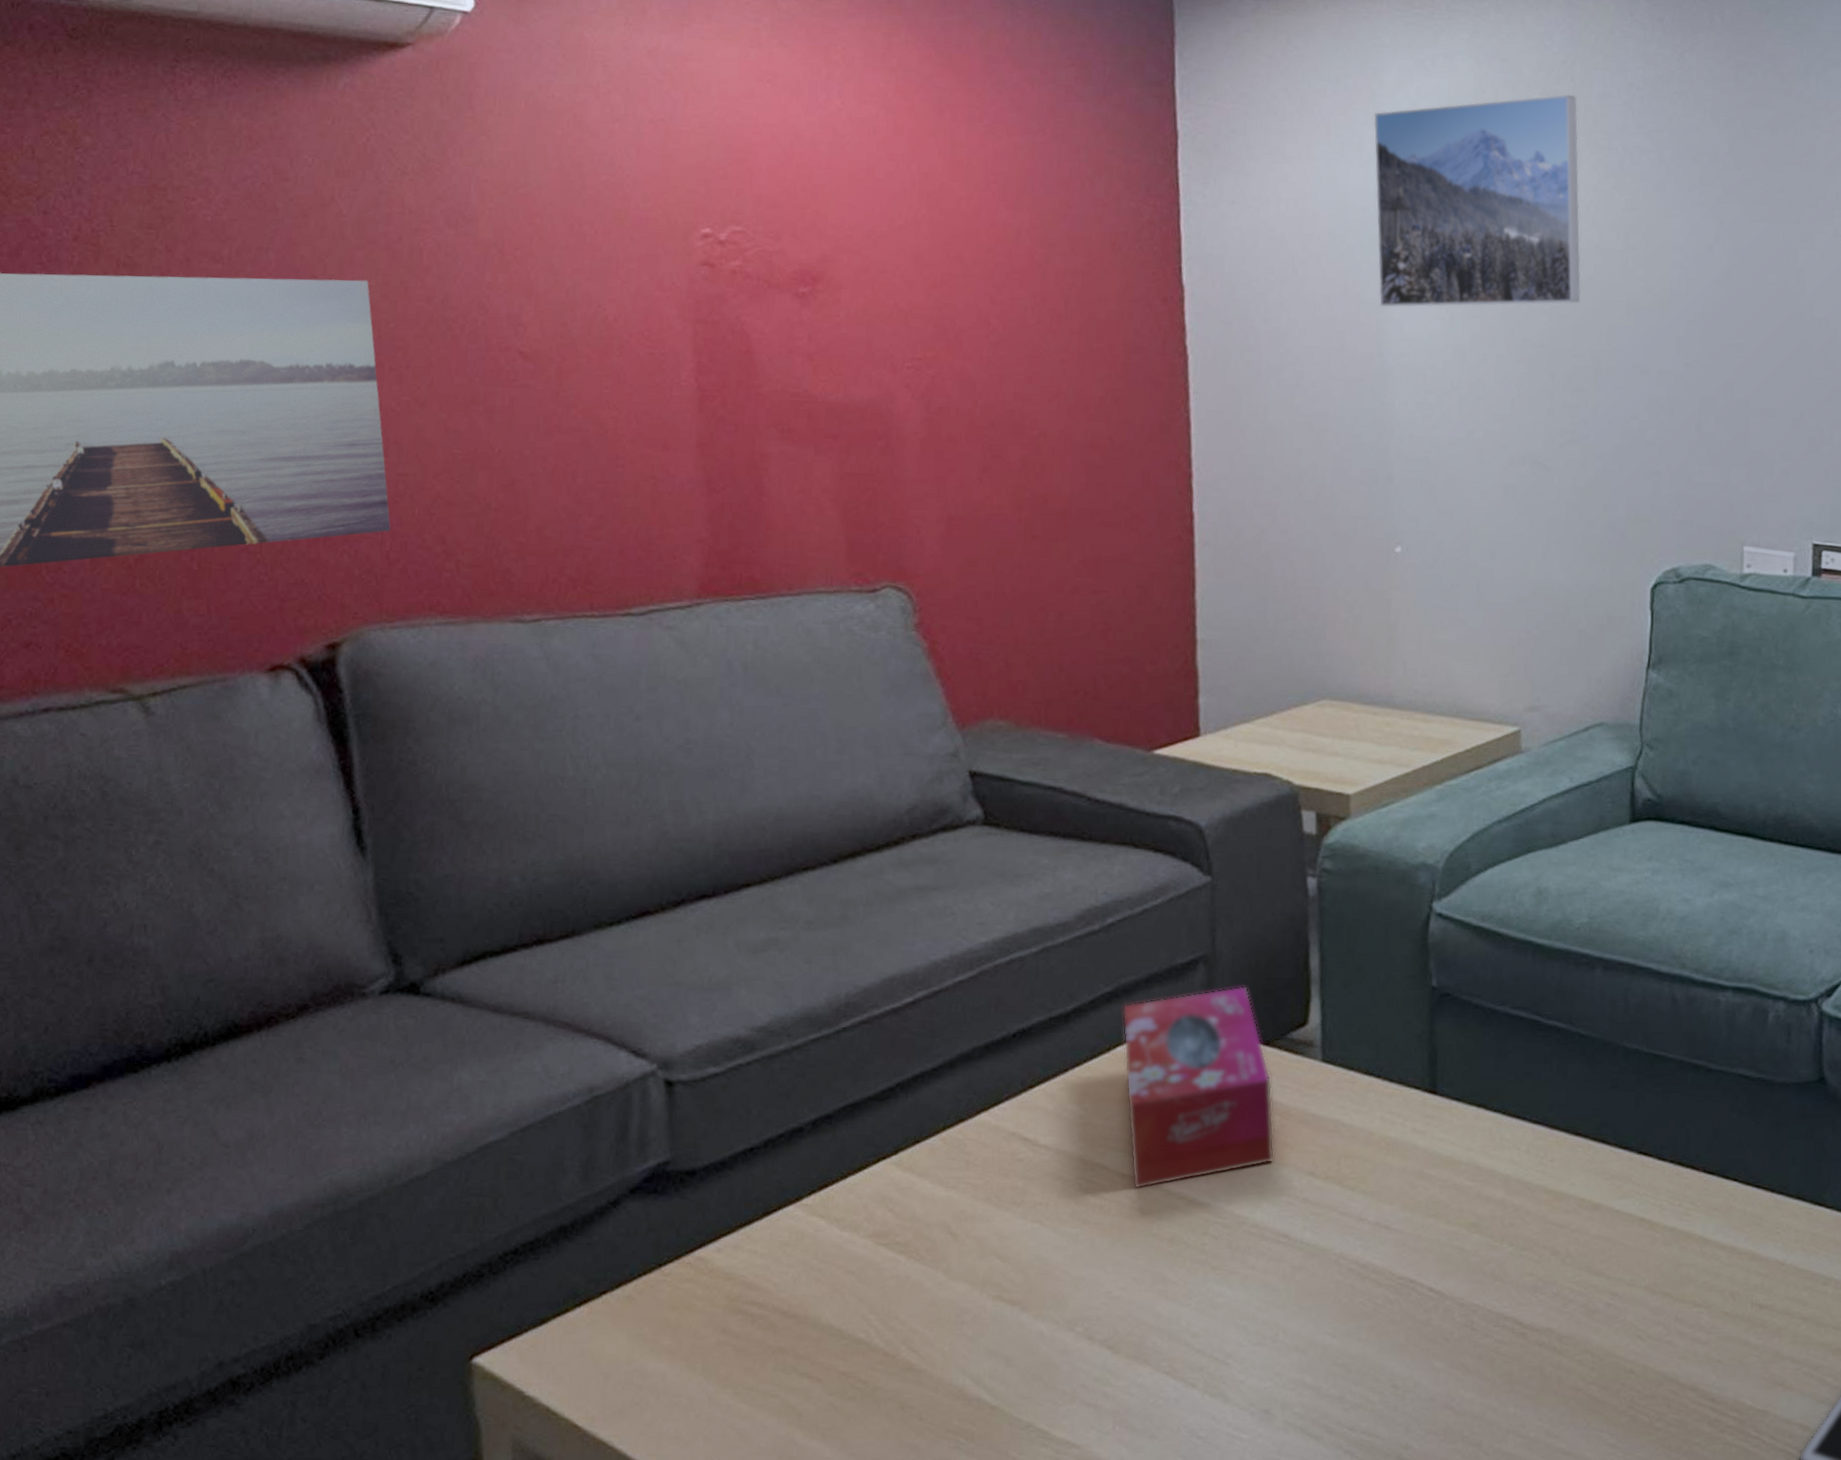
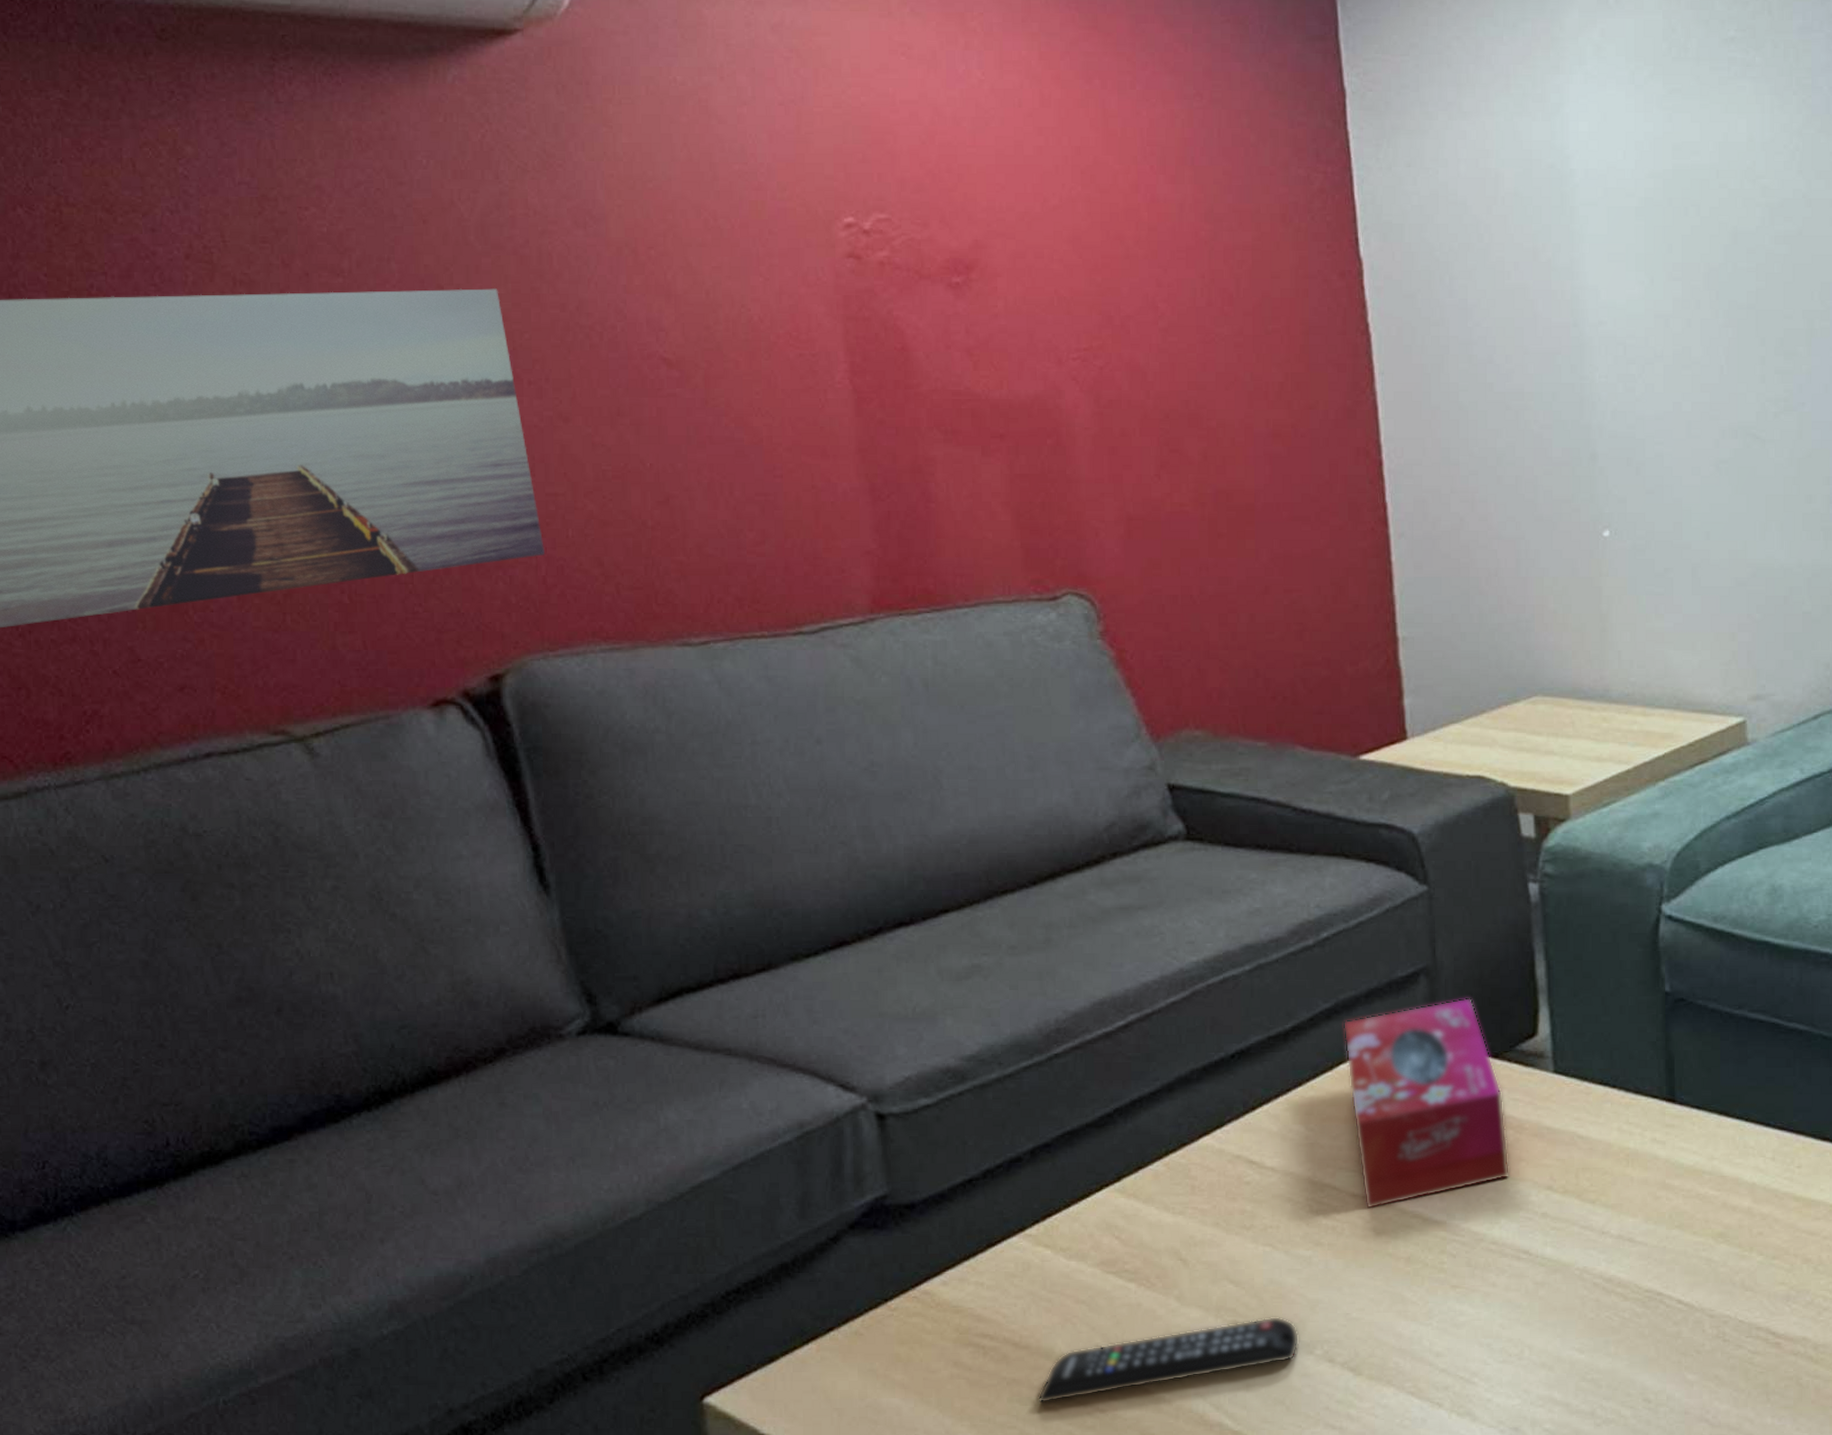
remote control: none [801,1292,1062,1373] -> present [1037,1316,1300,1403]
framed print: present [1374,94,1581,308] -> none [1556,30,1789,272]

